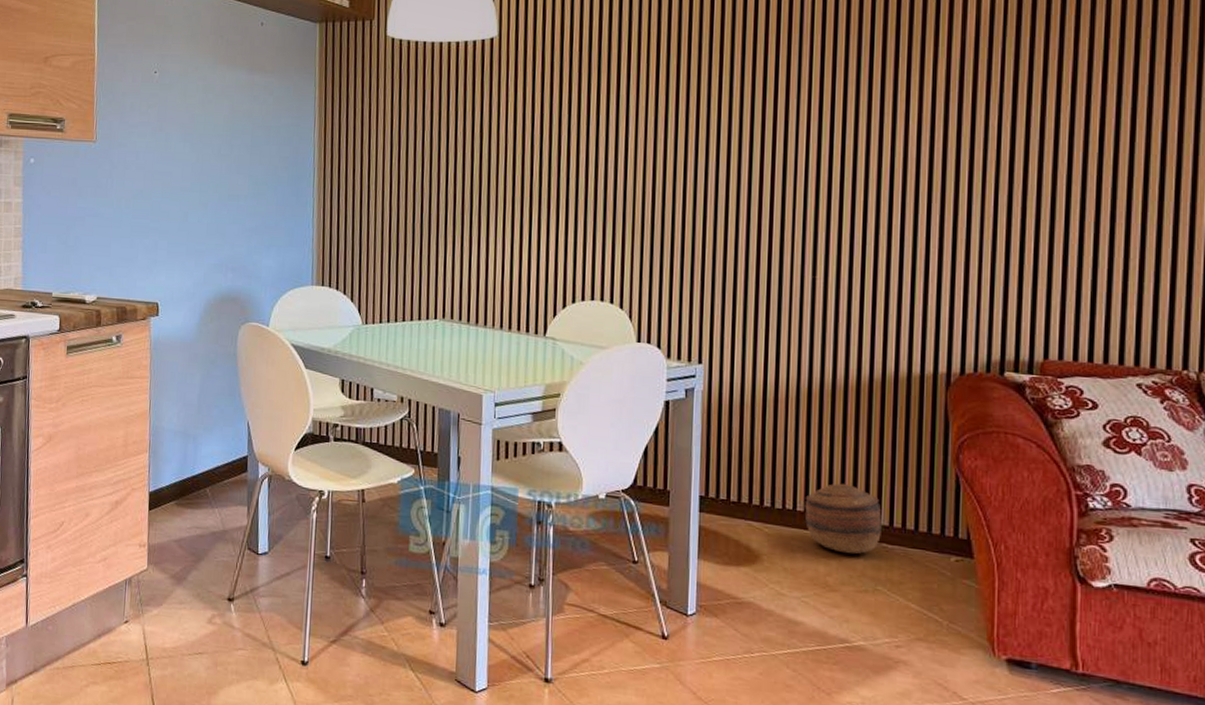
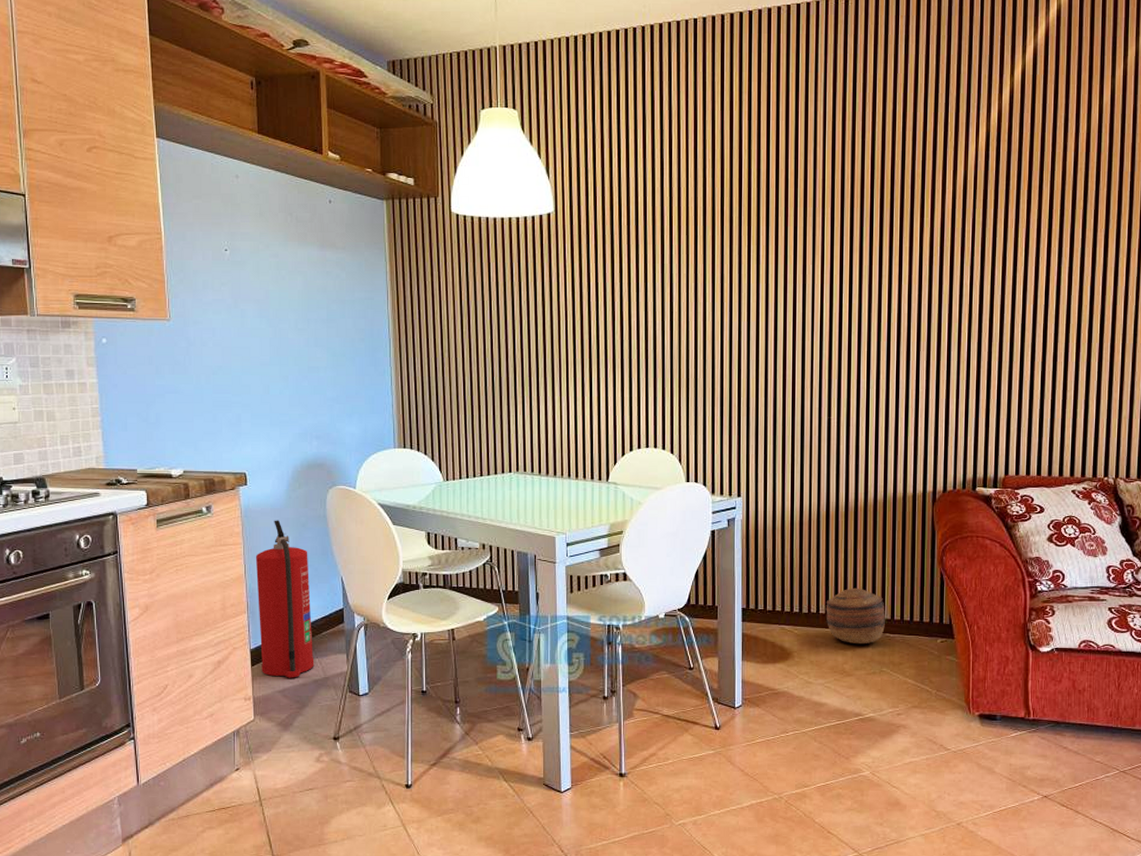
fire extinguisher: none [159,354,215,528] -> present [255,520,314,678]

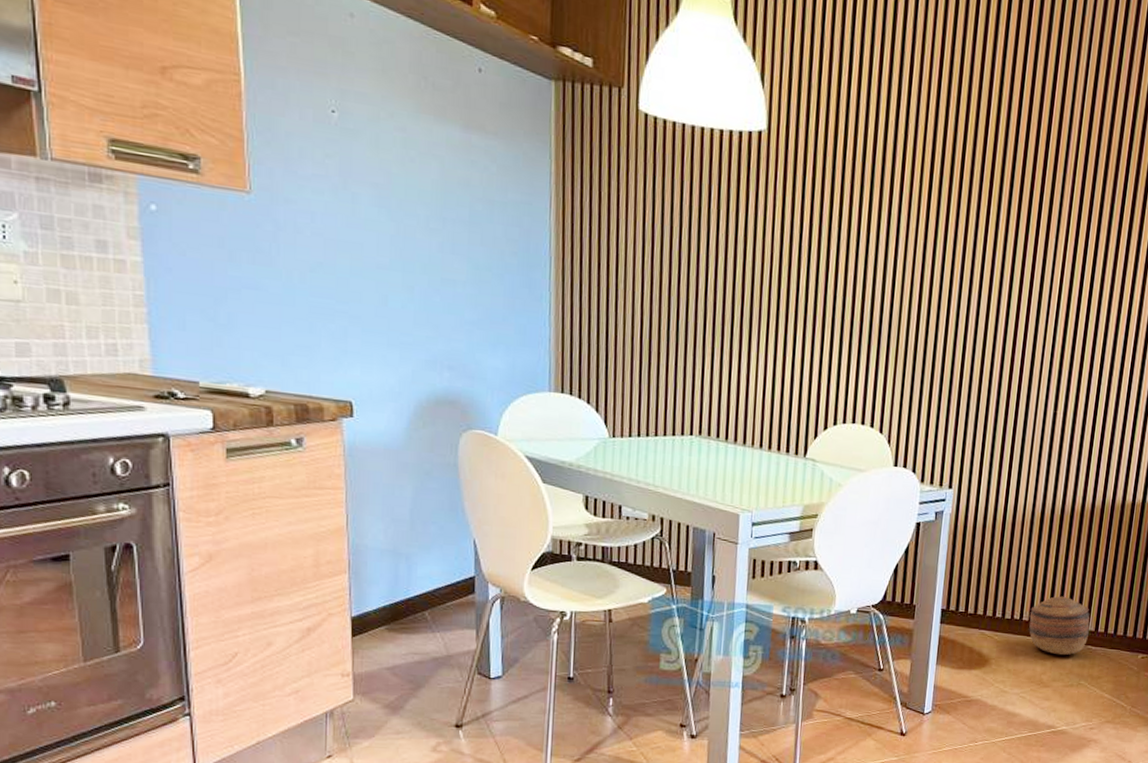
fire extinguisher: present [255,520,314,678] -> none [361,463,435,654]

